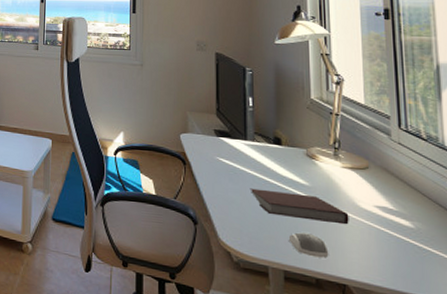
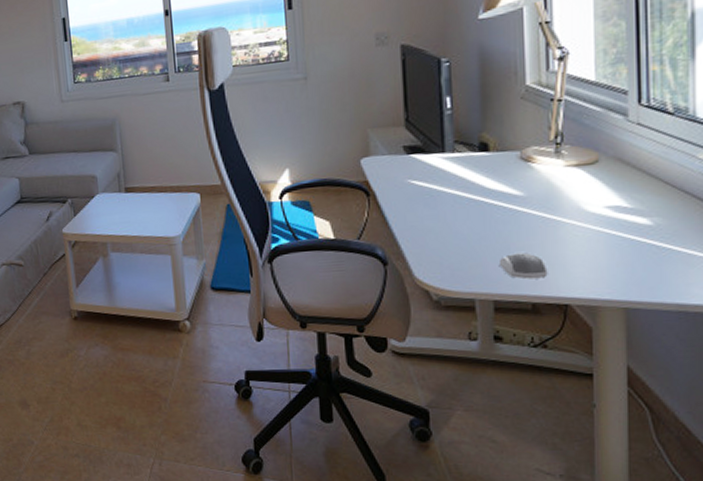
notebook: present [249,188,349,225] -> none [450,207,573,238]

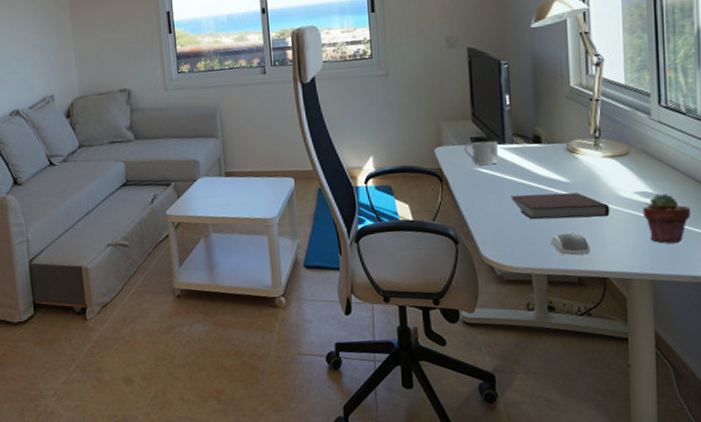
mug: none [395,149,437,177] -> present [464,140,499,165]
notebook: none [450,207,573,238] -> present [510,192,610,220]
potted succulent: none [615,208,678,267] -> present [643,194,692,244]

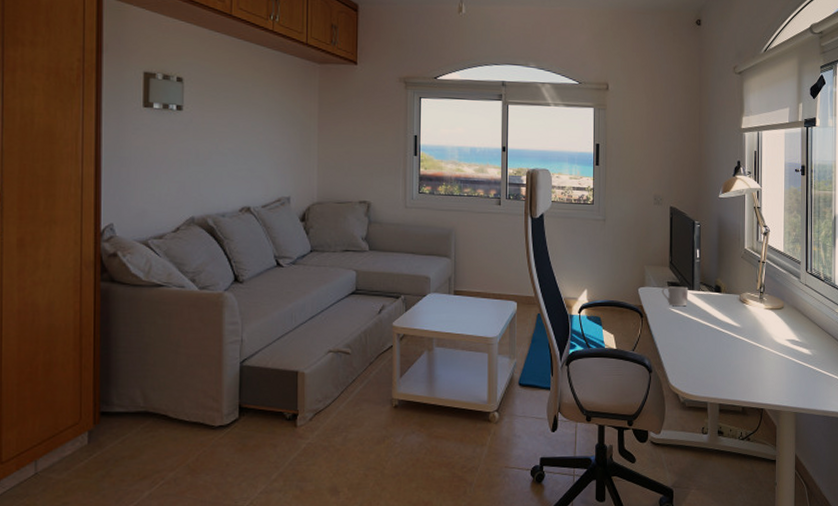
notebook: present [510,192,610,220] -> none [695,334,768,358]
computer mouse: present [550,232,591,256] -> none [723,369,752,389]
potted succulent: present [643,194,692,244] -> none [791,343,825,384]

